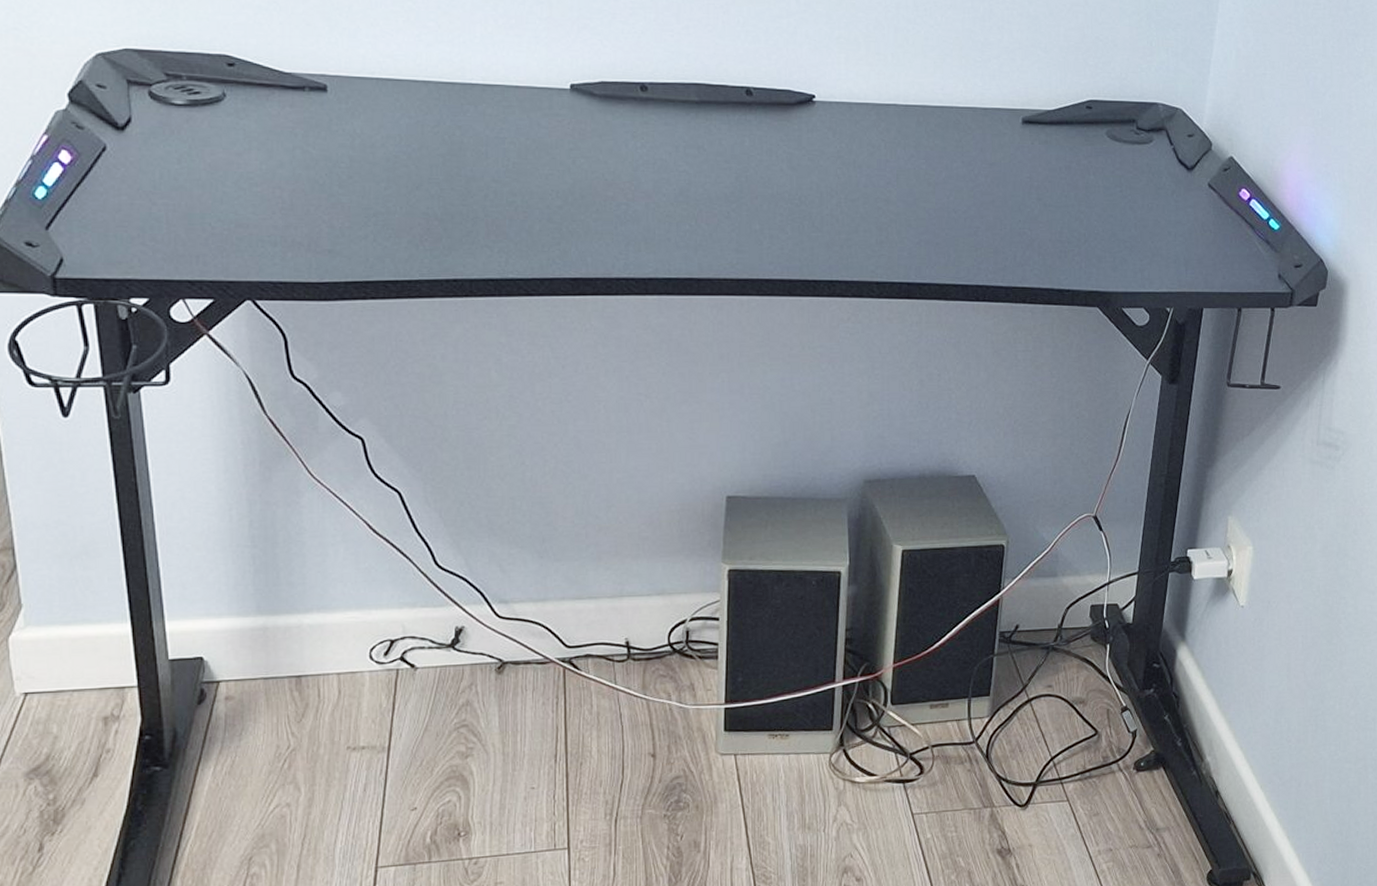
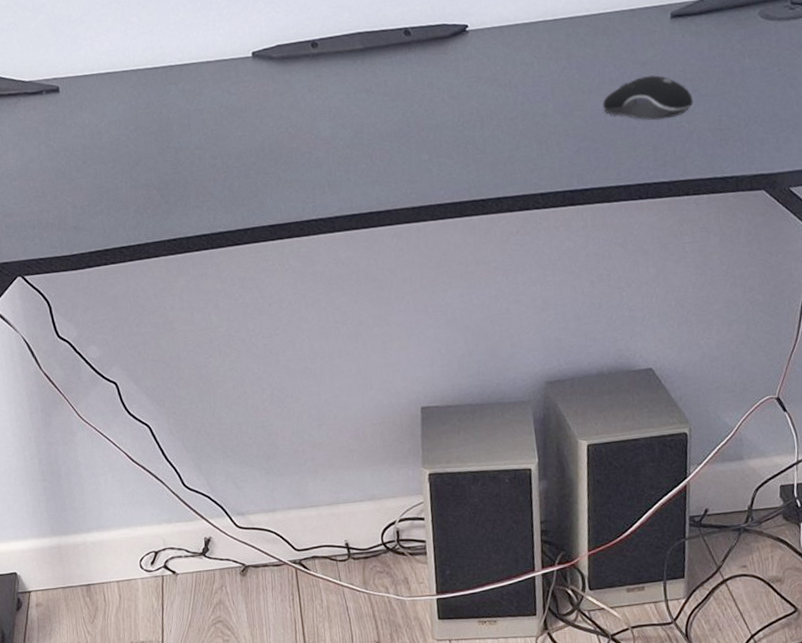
computer mouse: none [947,177,1037,223] -> present [602,75,693,121]

